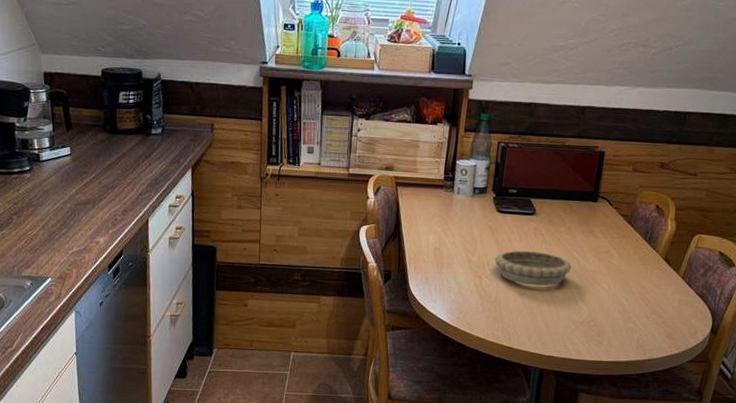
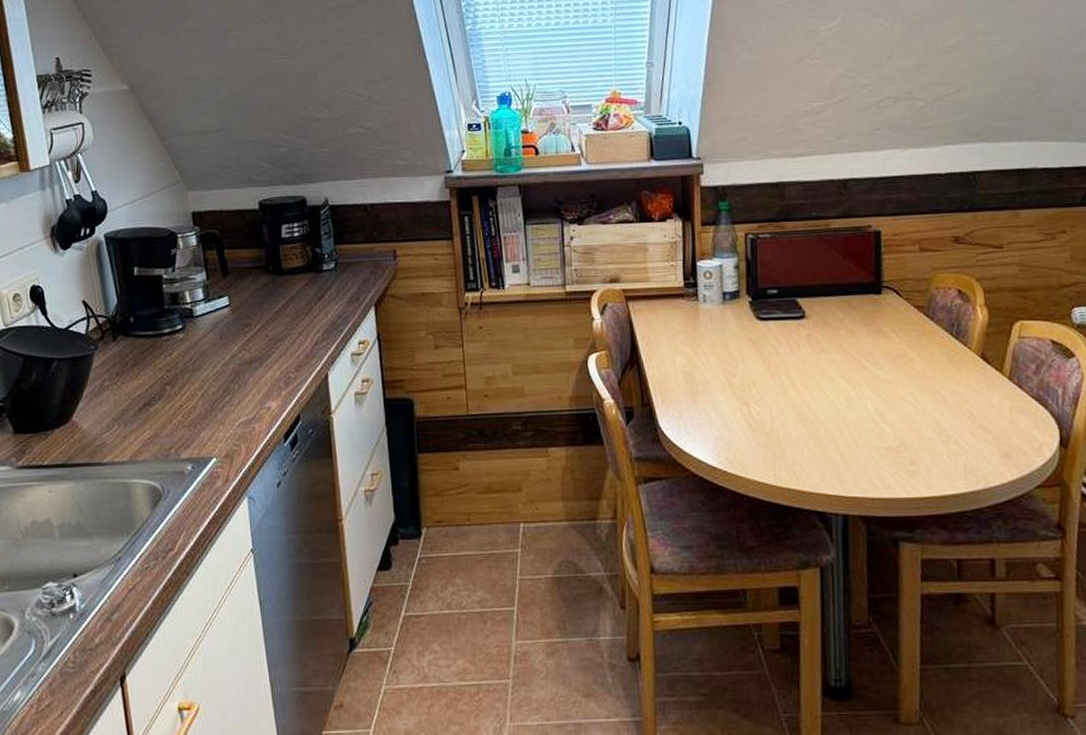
decorative bowl: present [494,250,572,286] -> none [762,363,862,408]

